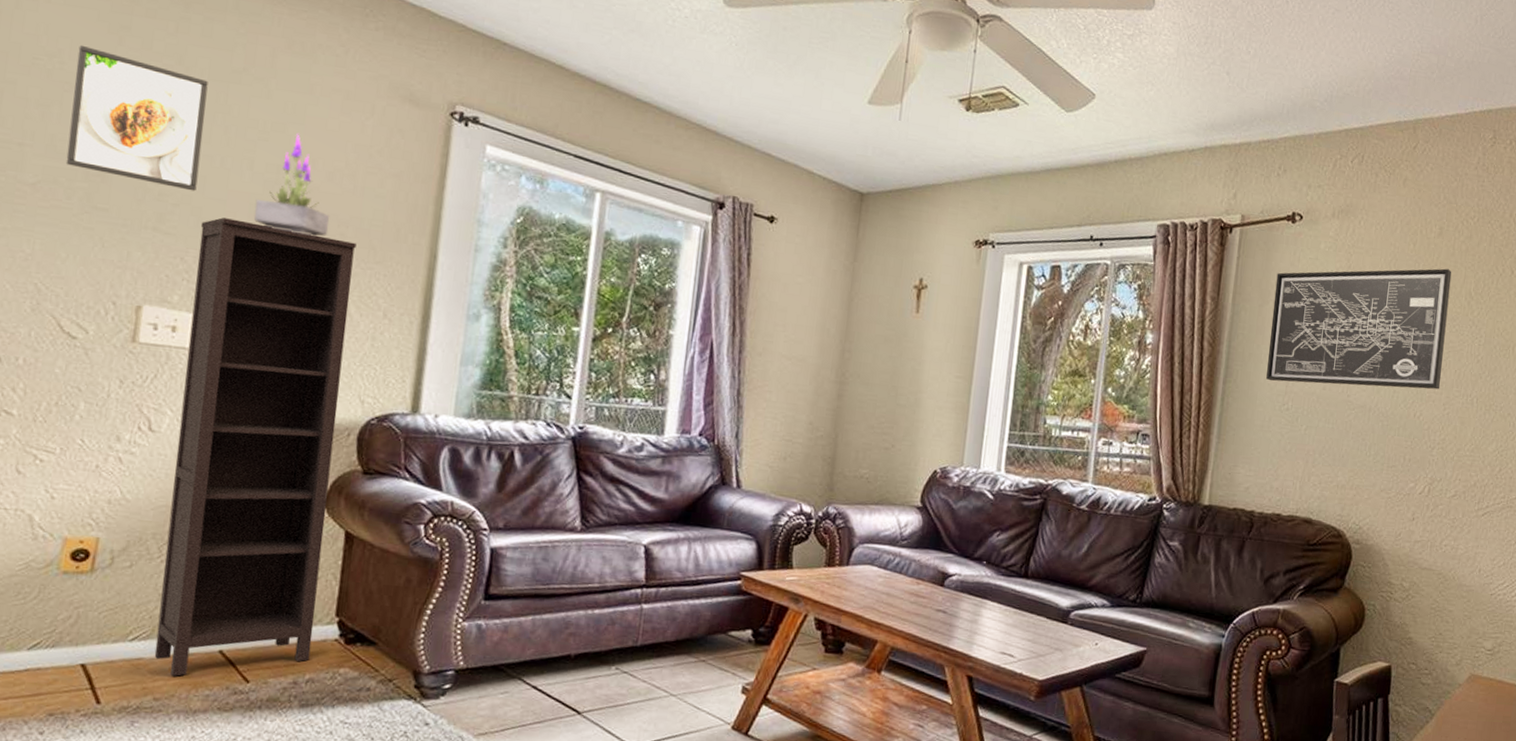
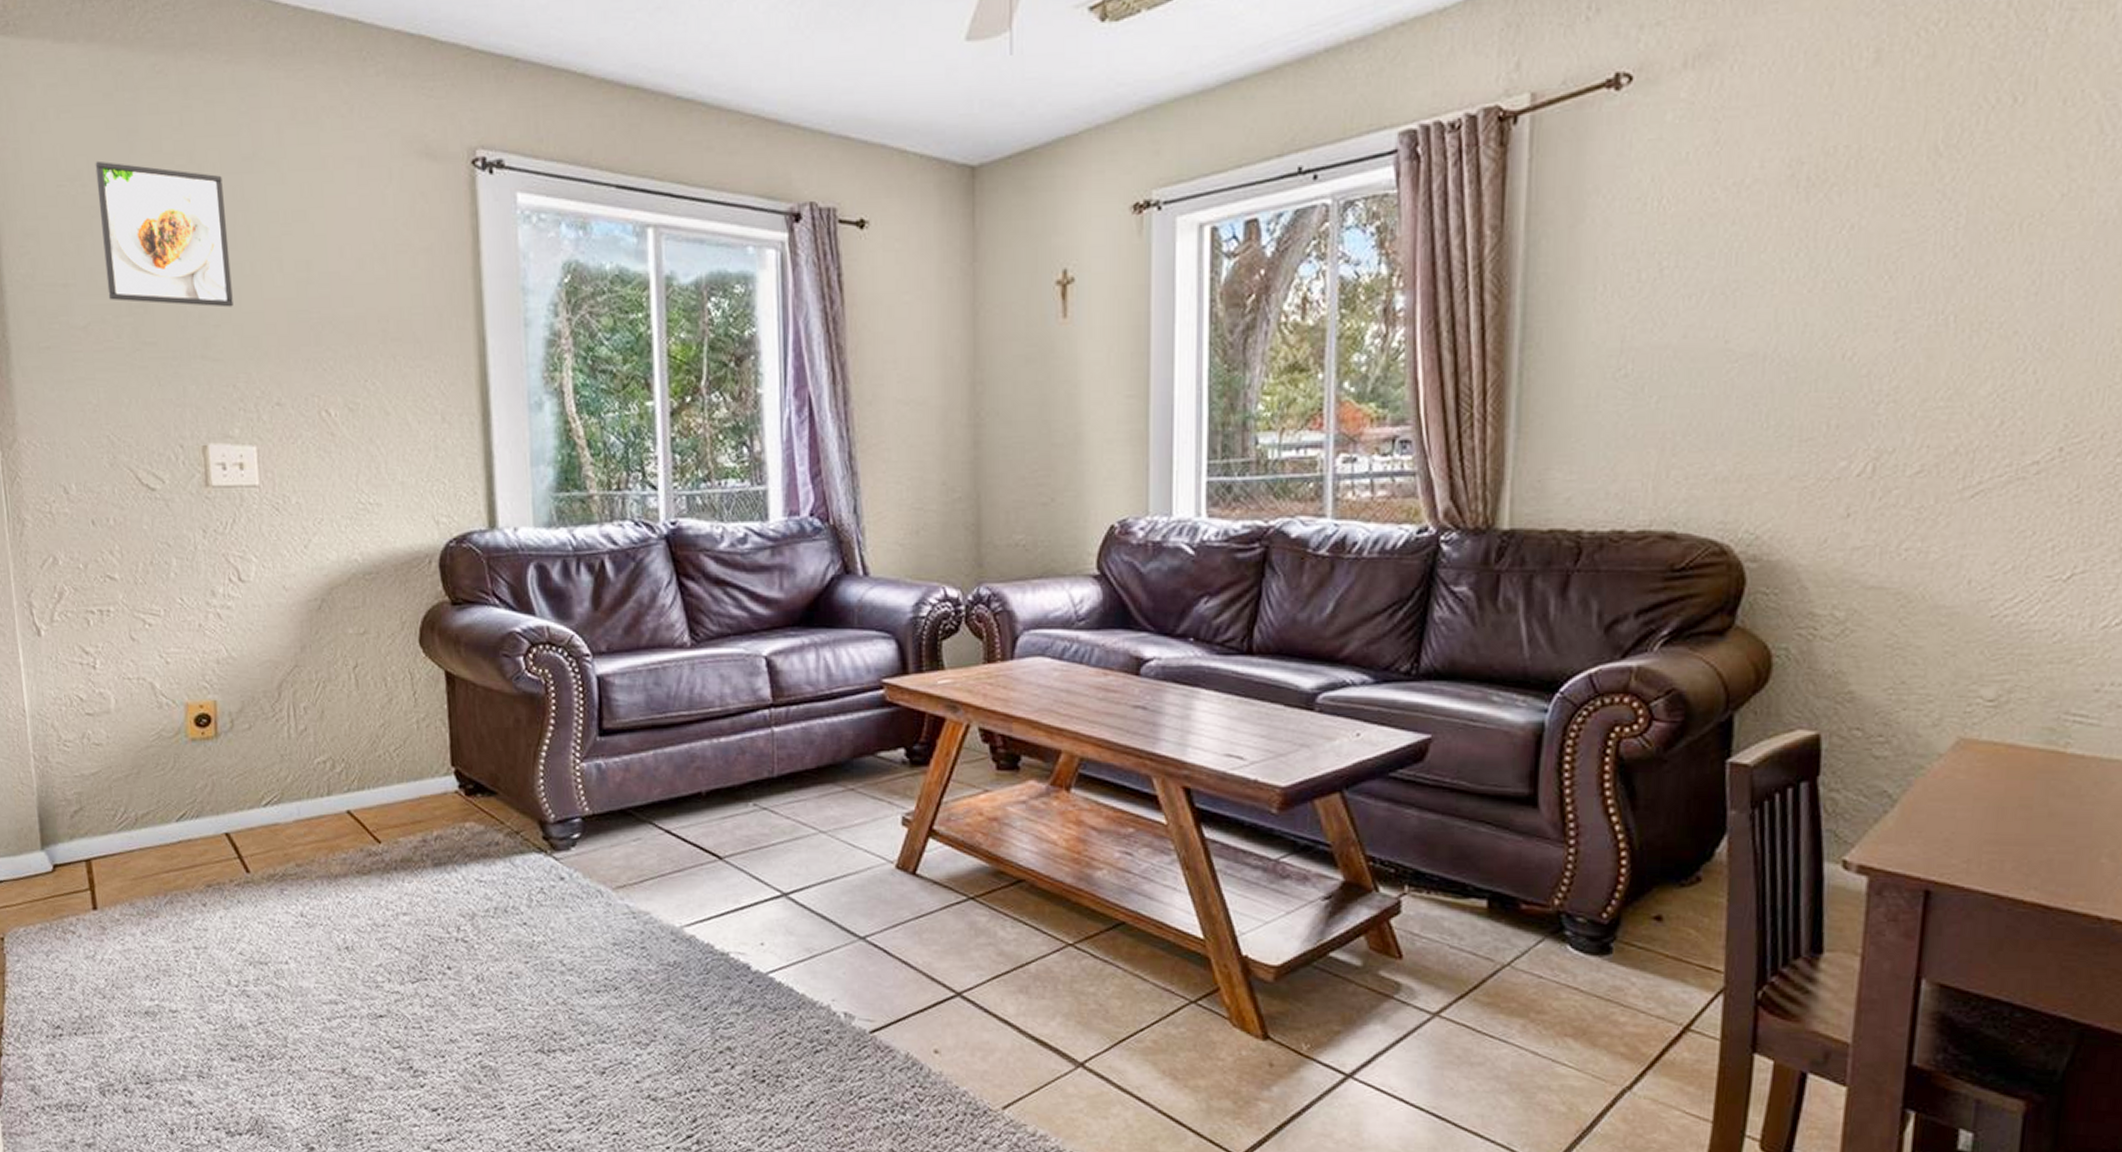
bookcase: present [154,217,357,676] -> none [244,332,434,840]
potted plant: present [254,133,330,237] -> none [292,218,370,338]
wall art: present [1266,268,1452,390] -> none [1588,115,1901,337]

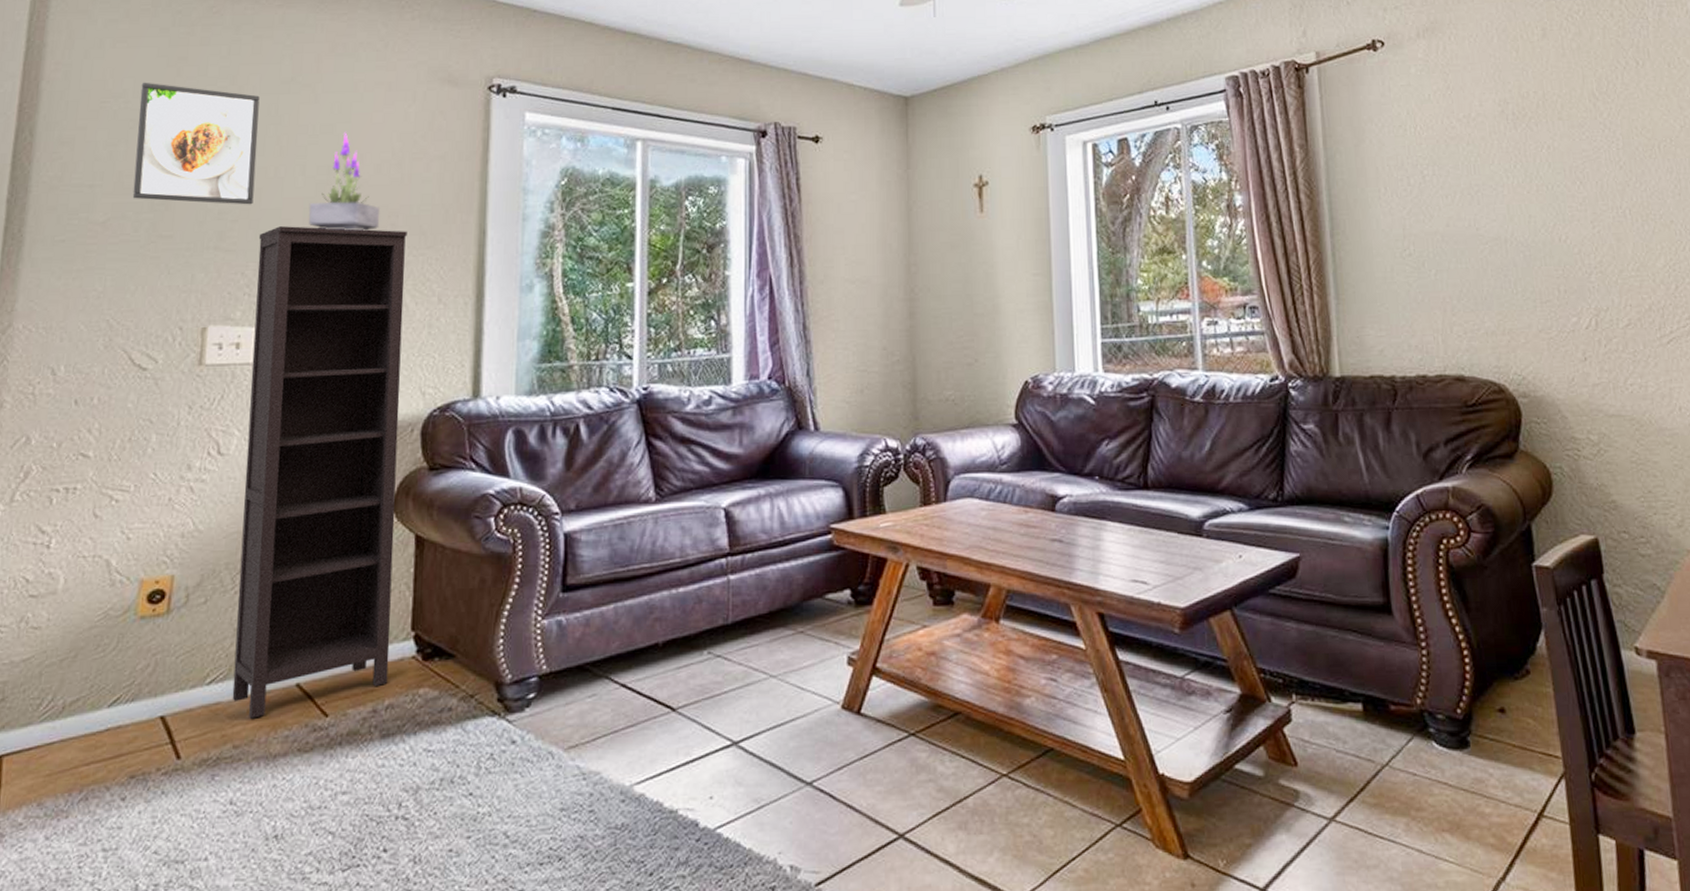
bookcase: none [244,332,434,840] -> present [232,226,407,719]
potted plant: none [292,218,370,338] -> present [308,131,381,231]

